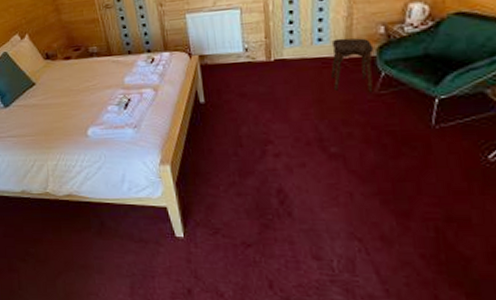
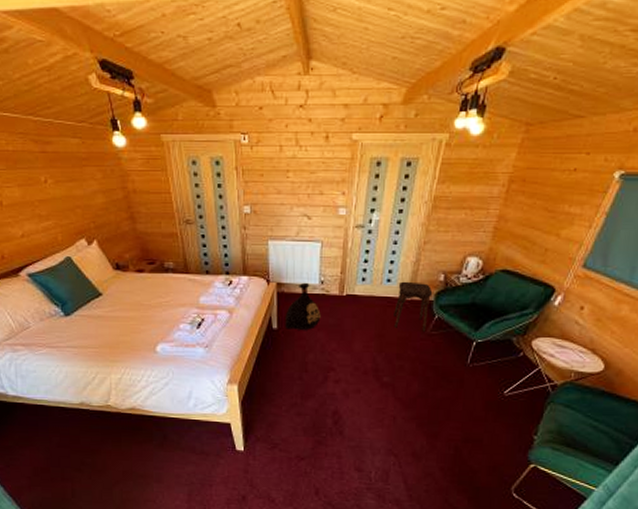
bag: none [211,51,250,102] -> present [285,282,321,330]

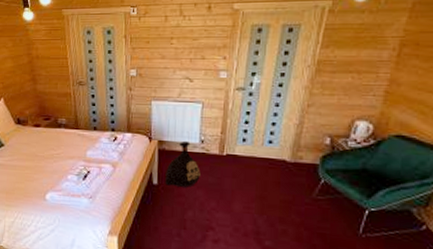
stool: present [394,281,433,332] -> none [276,143,318,196]

